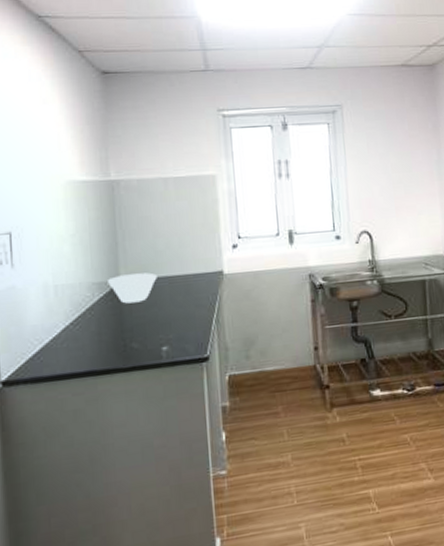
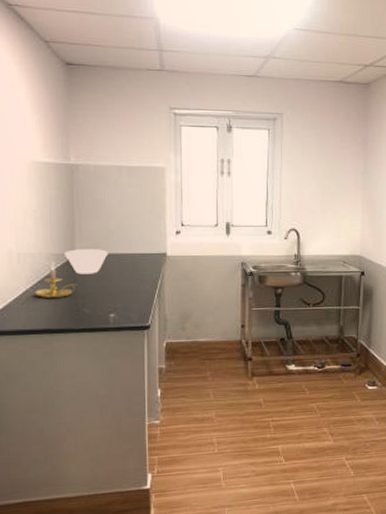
candle holder: none [75,290,125,335] -> present [34,260,78,298]

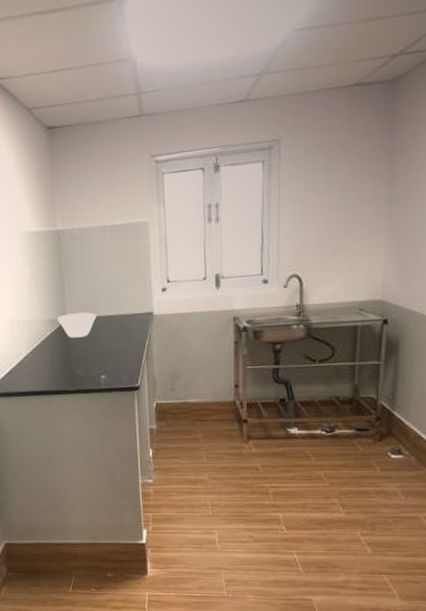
candle holder: present [34,260,78,298] -> none [33,326,71,362]

